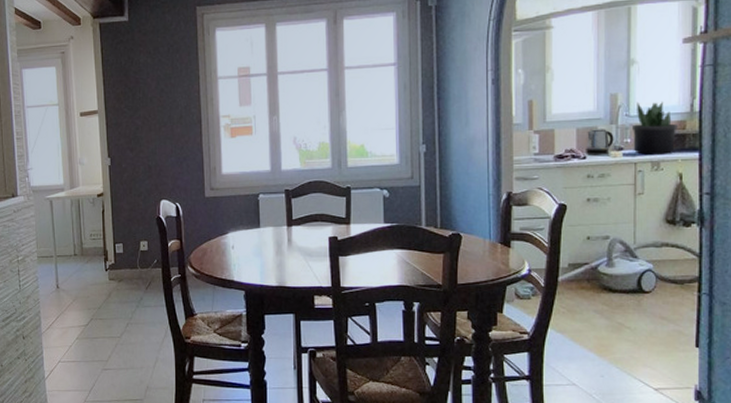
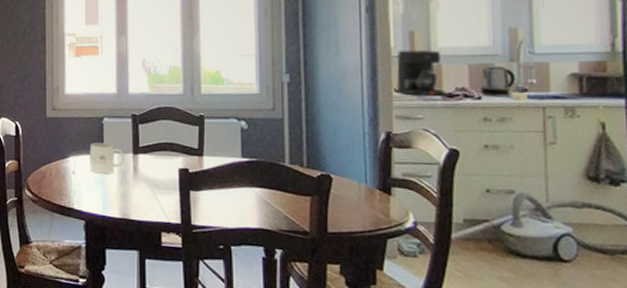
mug: none [246,218,280,247] -> present [89,143,125,174]
coffee maker: none [516,117,558,159] -> present [396,50,446,97]
planter: present [633,101,678,154] -> none [538,37,596,99]

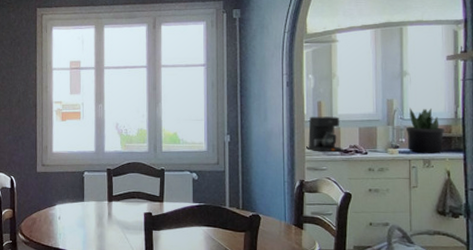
mug: present [89,143,125,174] -> none [72,193,102,219]
kettle: present [480,66,516,96] -> none [367,129,391,152]
planter: none [538,37,596,99] -> present [406,107,445,153]

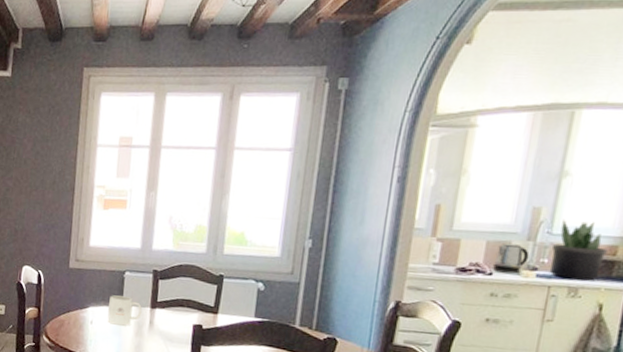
mug: none [72,193,102,219] -> present [107,295,143,326]
coffee maker: present [307,116,343,153] -> none [412,222,463,271]
kettle: none [367,129,391,152] -> present [493,243,530,274]

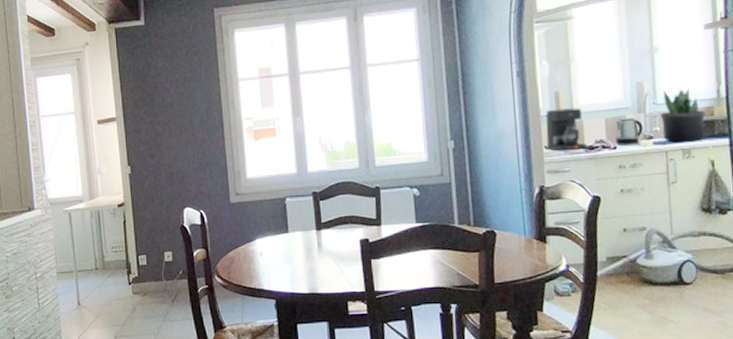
mug: present [107,295,143,326] -> none [274,222,309,253]
coffee maker: none [412,222,463,271] -> present [546,108,588,151]

